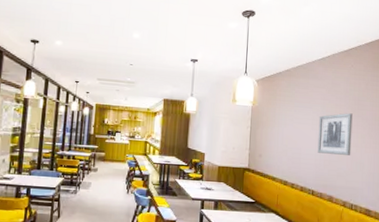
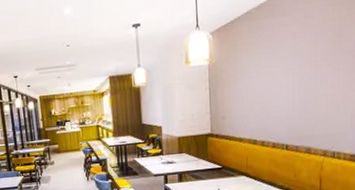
wall art: present [317,113,353,155] -> none [289,48,332,103]

